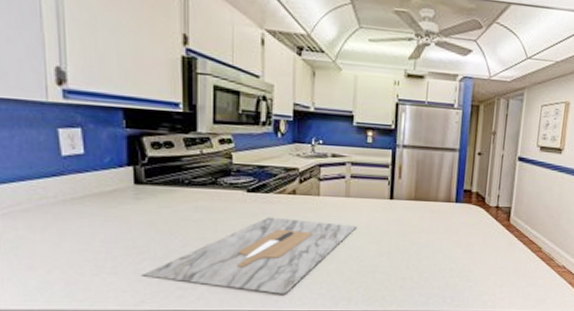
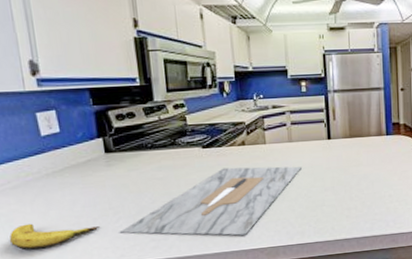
banana: none [12,253,121,284] -> present [9,223,101,251]

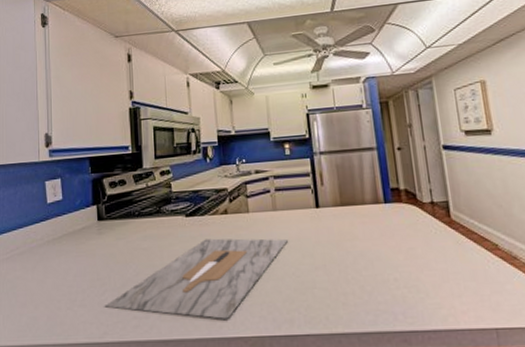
banana: present [9,223,101,251] -> none [11,291,88,320]

